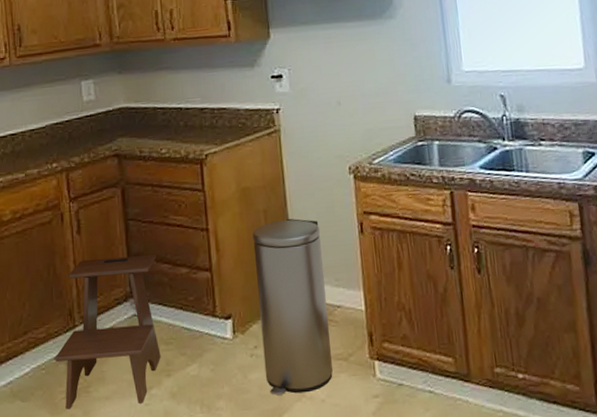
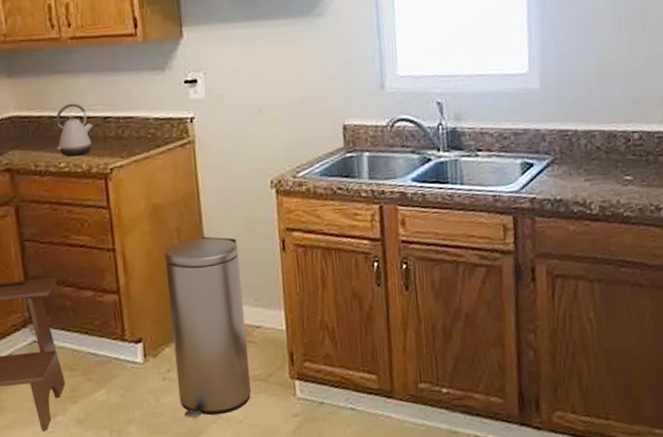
kettle: none [158,96,191,144] -> present [55,103,93,157]

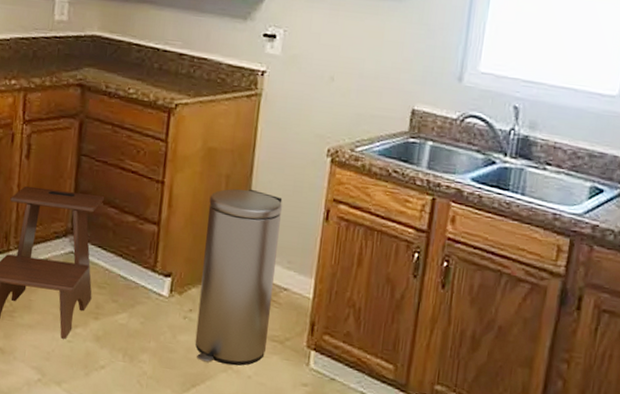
kettle: present [55,103,93,157] -> none [128,33,168,86]

